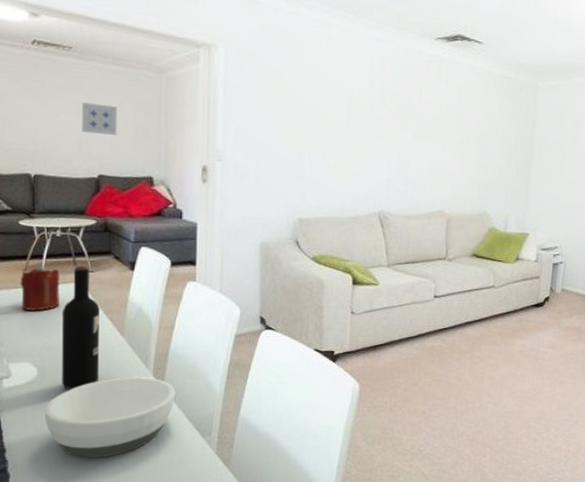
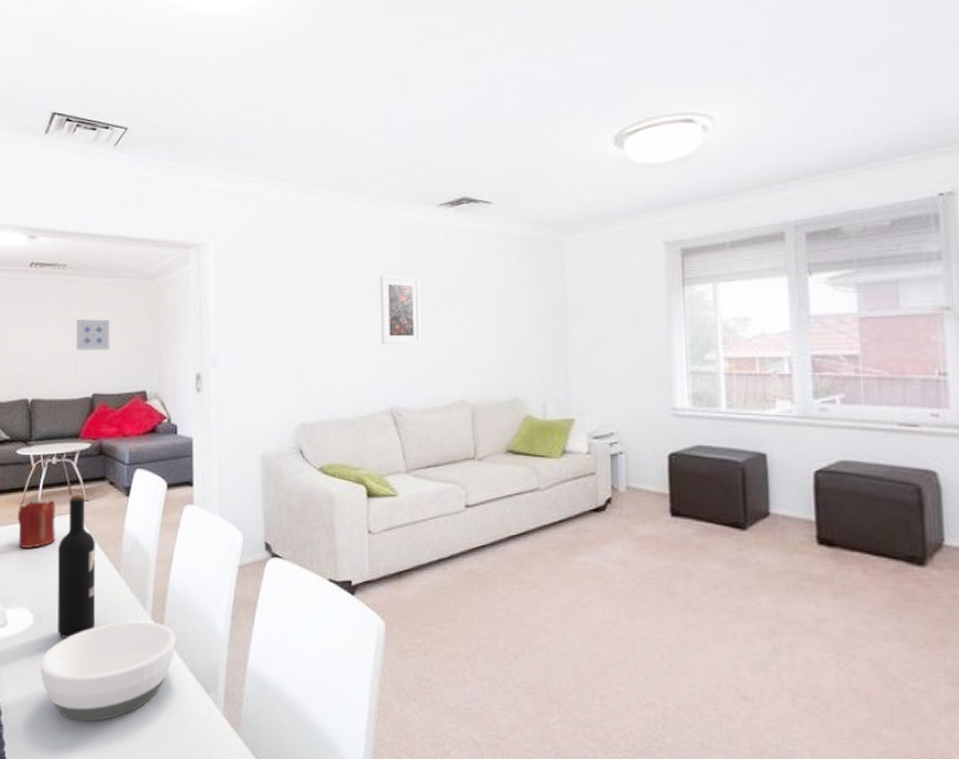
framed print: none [375,95,414,160] -> present [380,275,421,345]

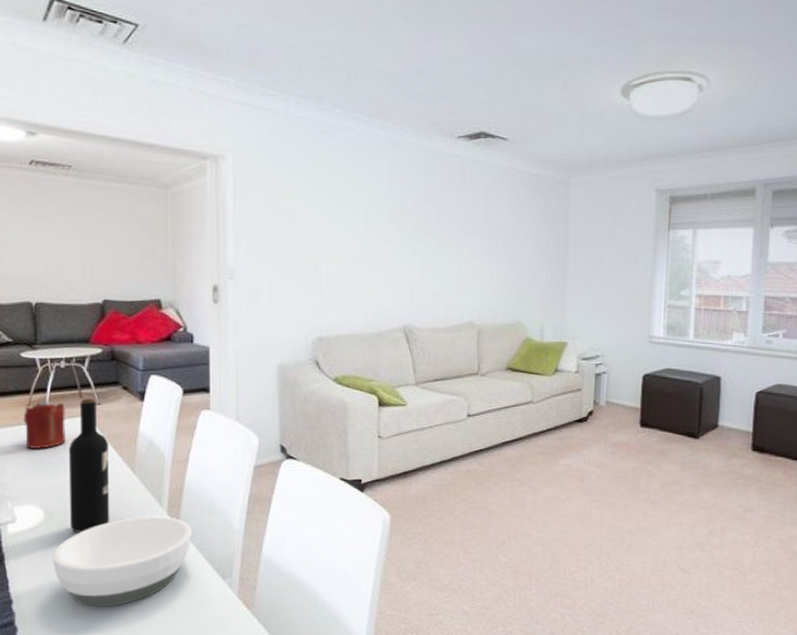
wall art: present [76,319,110,350] -> none [84,224,121,257]
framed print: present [380,275,421,345] -> none [397,201,437,269]

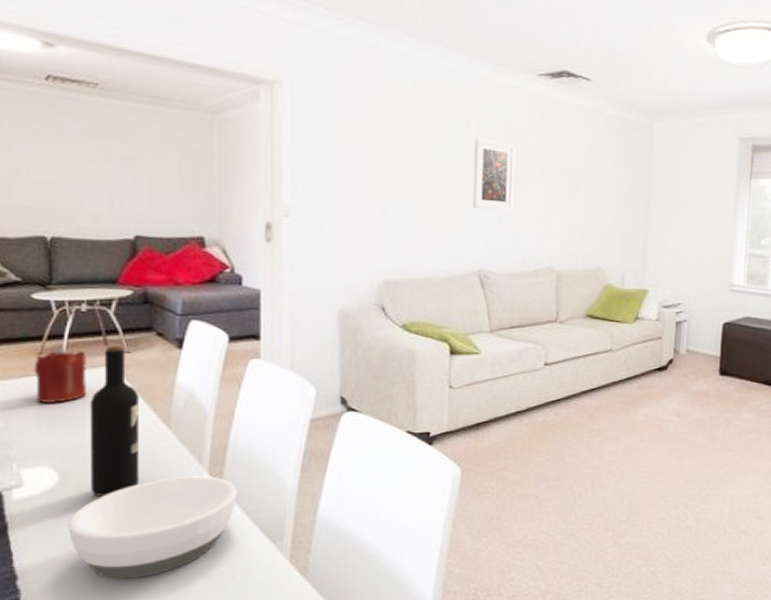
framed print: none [397,201,437,269] -> present [472,138,516,211]

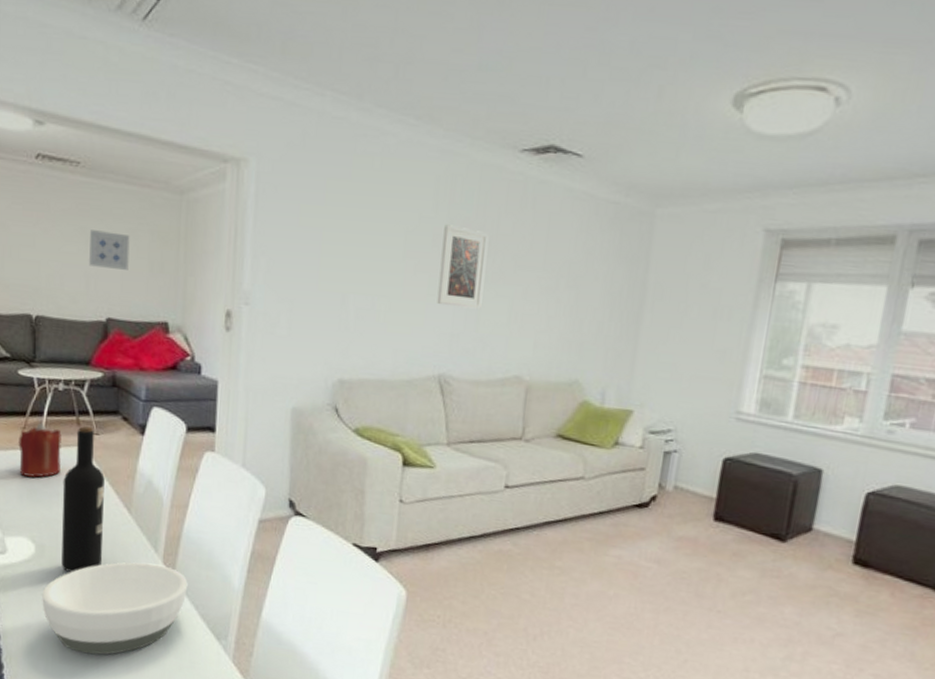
wall art: none [112,150,158,188] -> present [89,230,130,270]

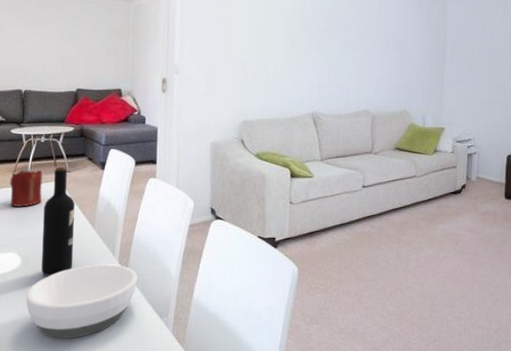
wall art: present [89,230,130,270] -> none [64,29,94,55]
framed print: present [437,224,489,310] -> none [308,13,340,67]

